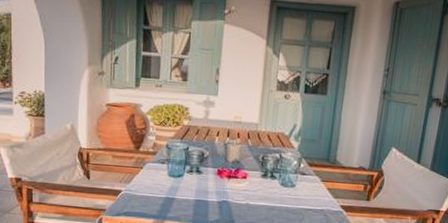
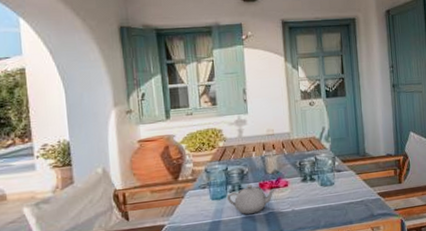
teapot: none [183,169,234,198] -> present [226,184,276,214]

